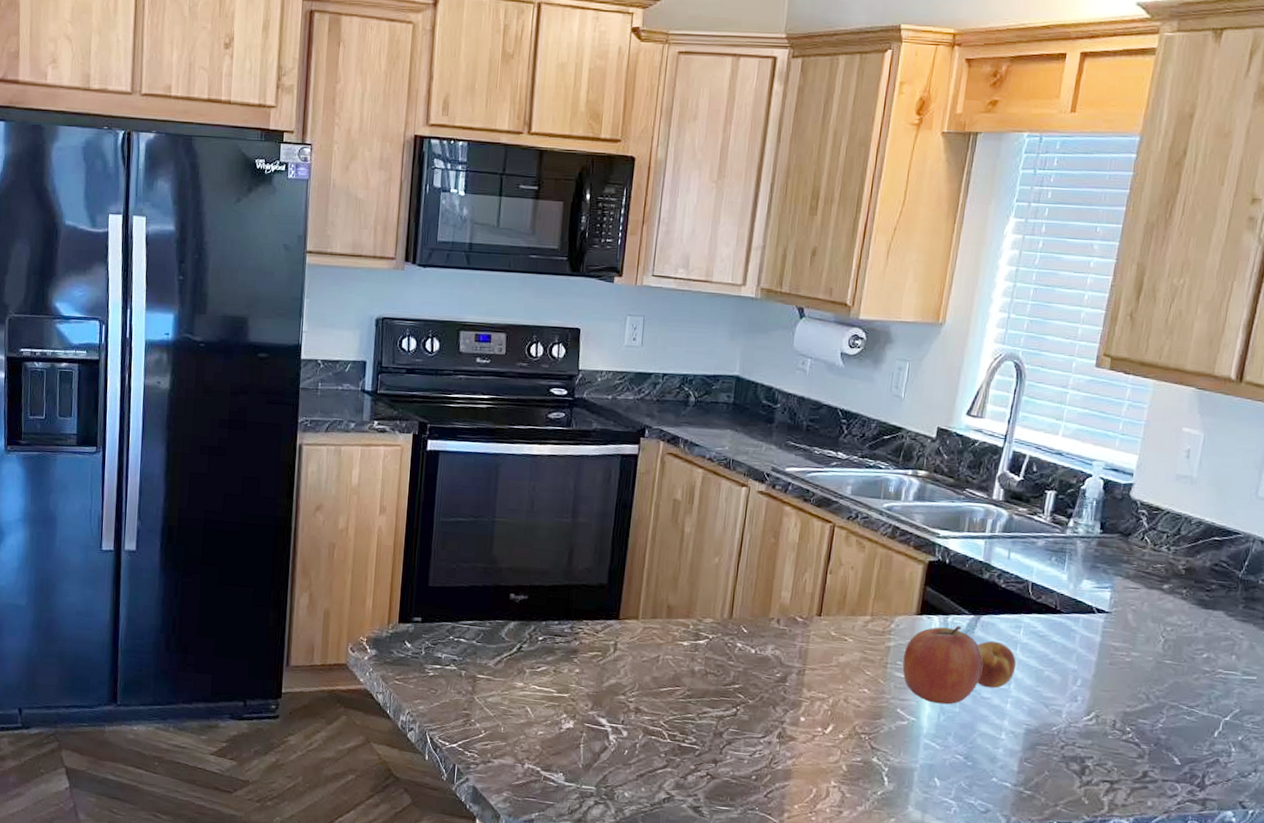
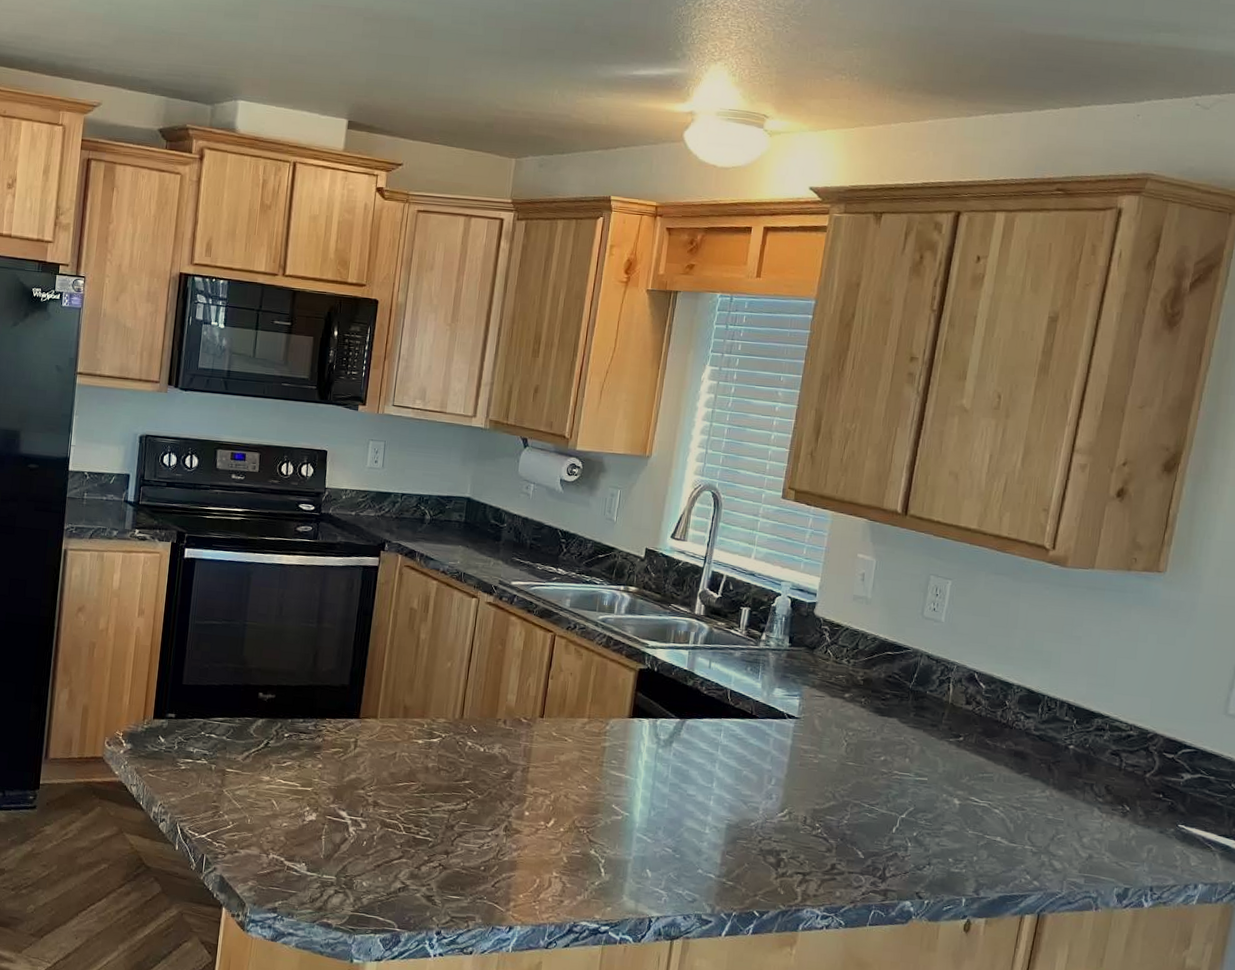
fruit: present [902,625,983,705] -> none [617,728,688,801]
fruit: present [977,641,1017,689] -> none [683,742,718,787]

